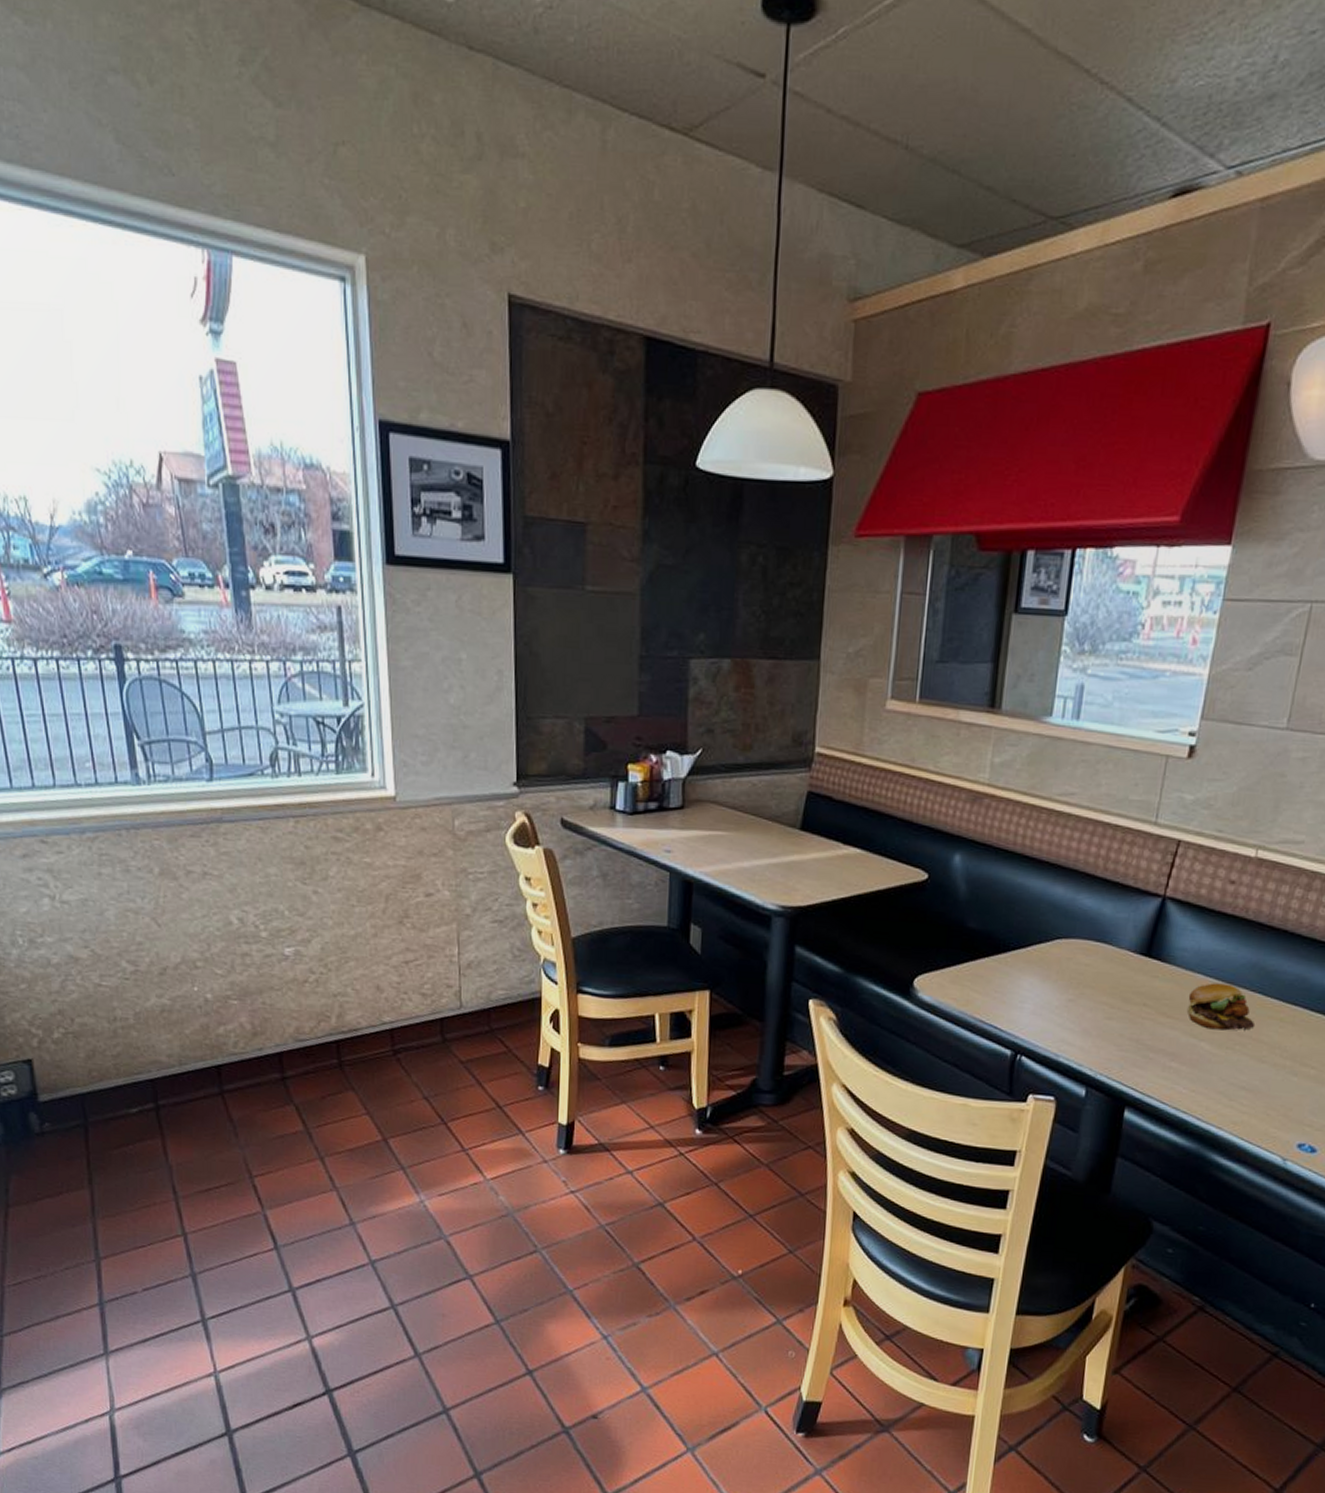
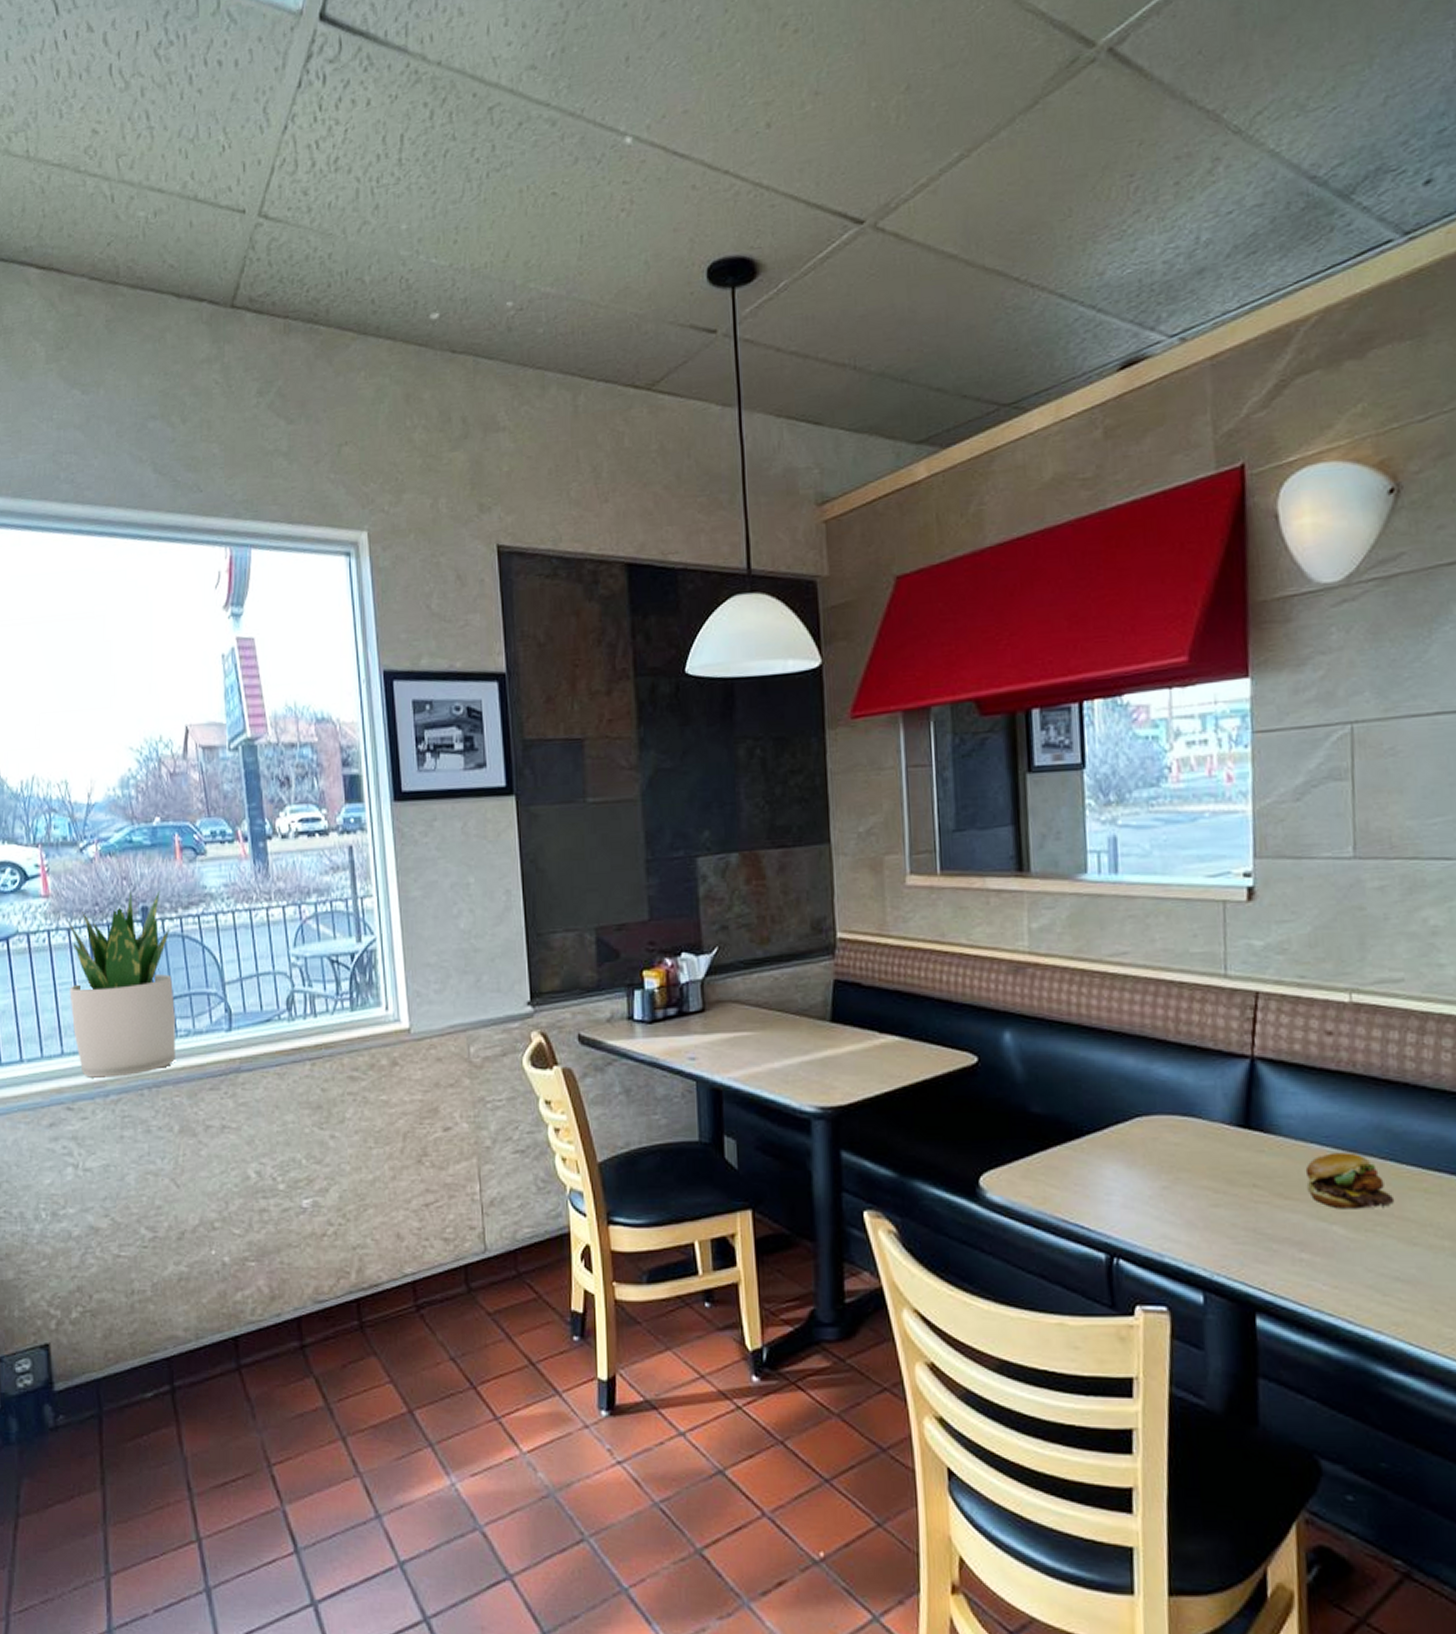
planter: none [31,627,155,816] -> present [66,890,176,1079]

